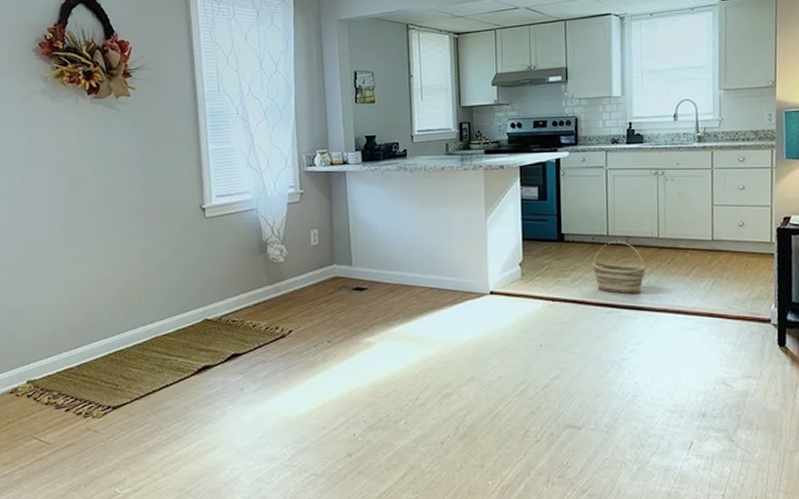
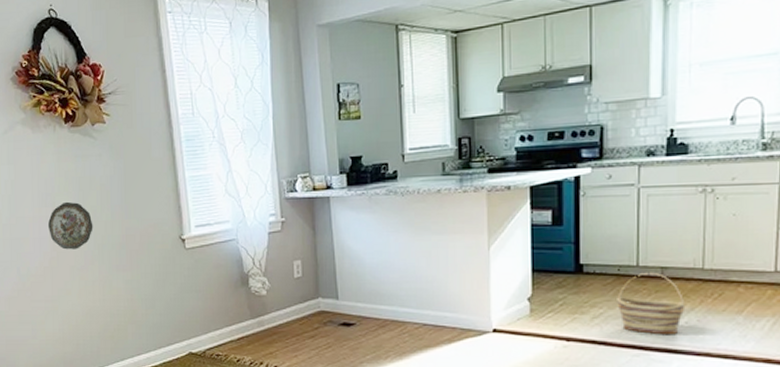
decorative plate: none [63,170,111,218] -> present [48,201,93,250]

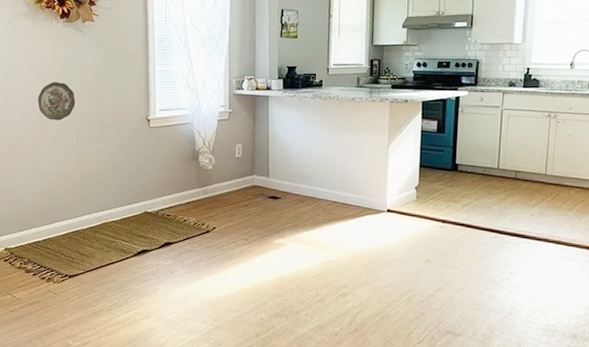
basket: present [617,272,686,335] -> none [481,174,532,224]

